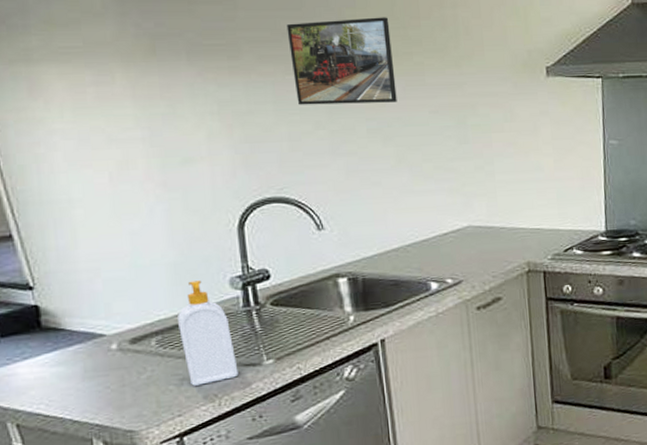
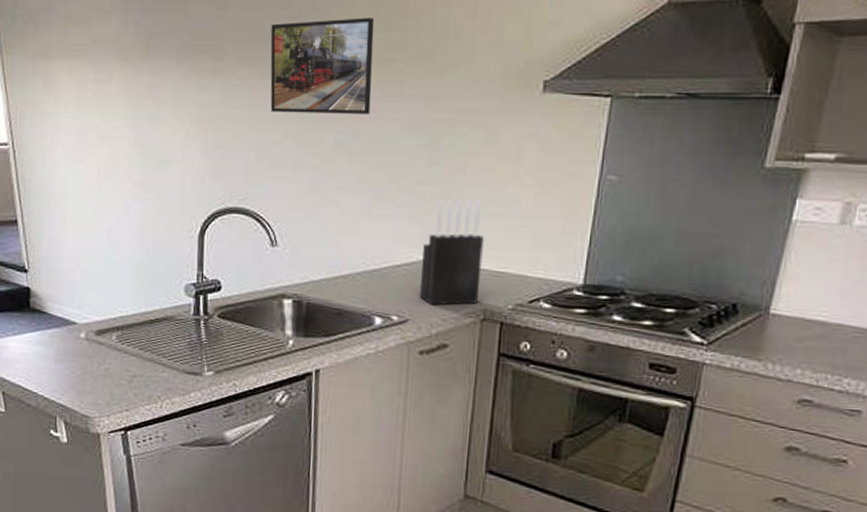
soap bottle: present [178,280,239,386] -> none [136,283,181,385]
knife block: none [465,170,521,265] -> present [420,200,485,306]

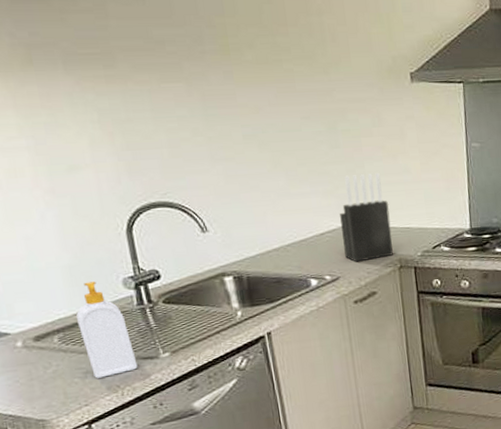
soap bottle: none [136,283,181,385] -> present [76,281,138,378]
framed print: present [270,17,375,114] -> none [158,25,270,113]

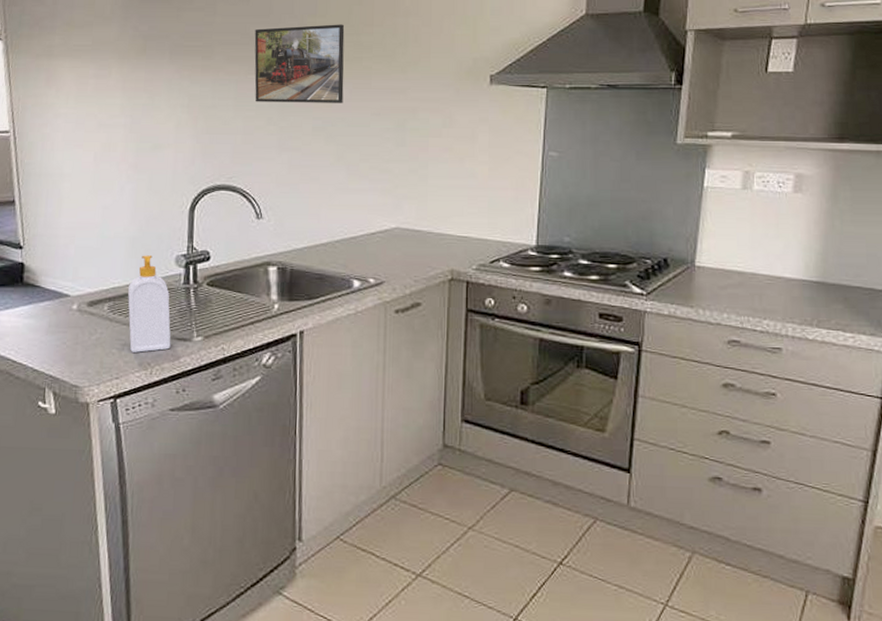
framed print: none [158,25,270,113] -> present [254,24,345,103]
knife block: present [340,173,393,263] -> none [393,175,449,268]

